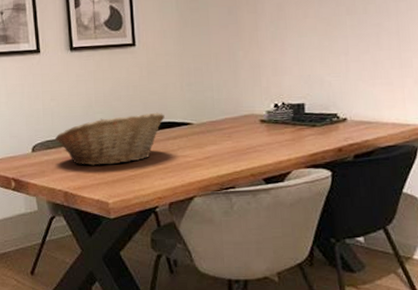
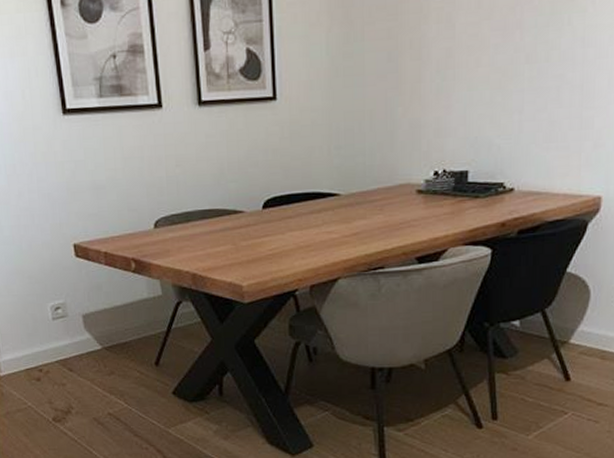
fruit basket: present [55,112,165,166] -> none [182,181,308,244]

